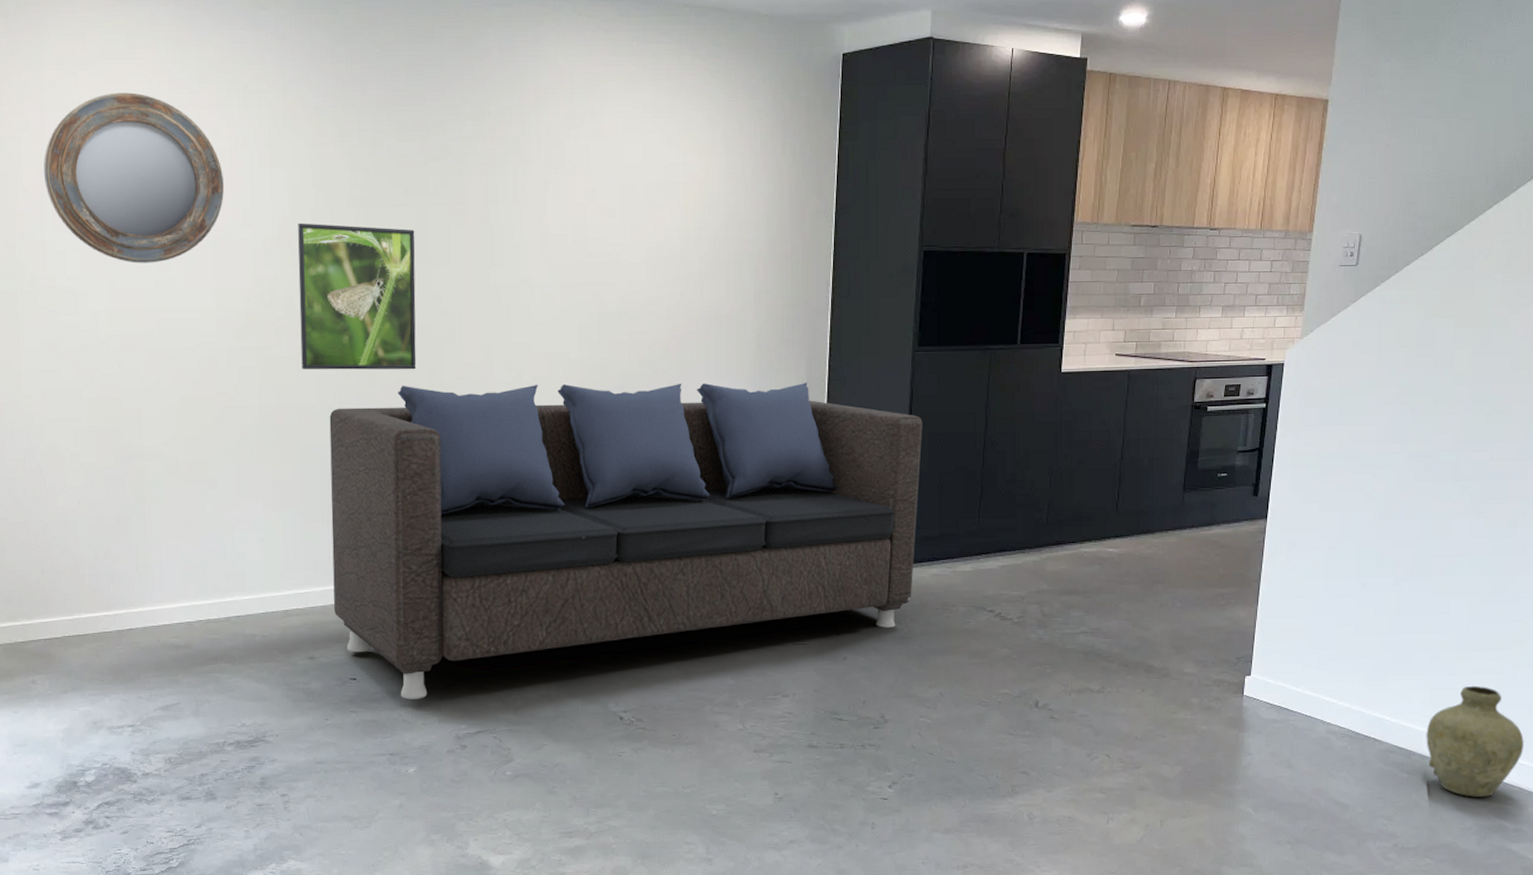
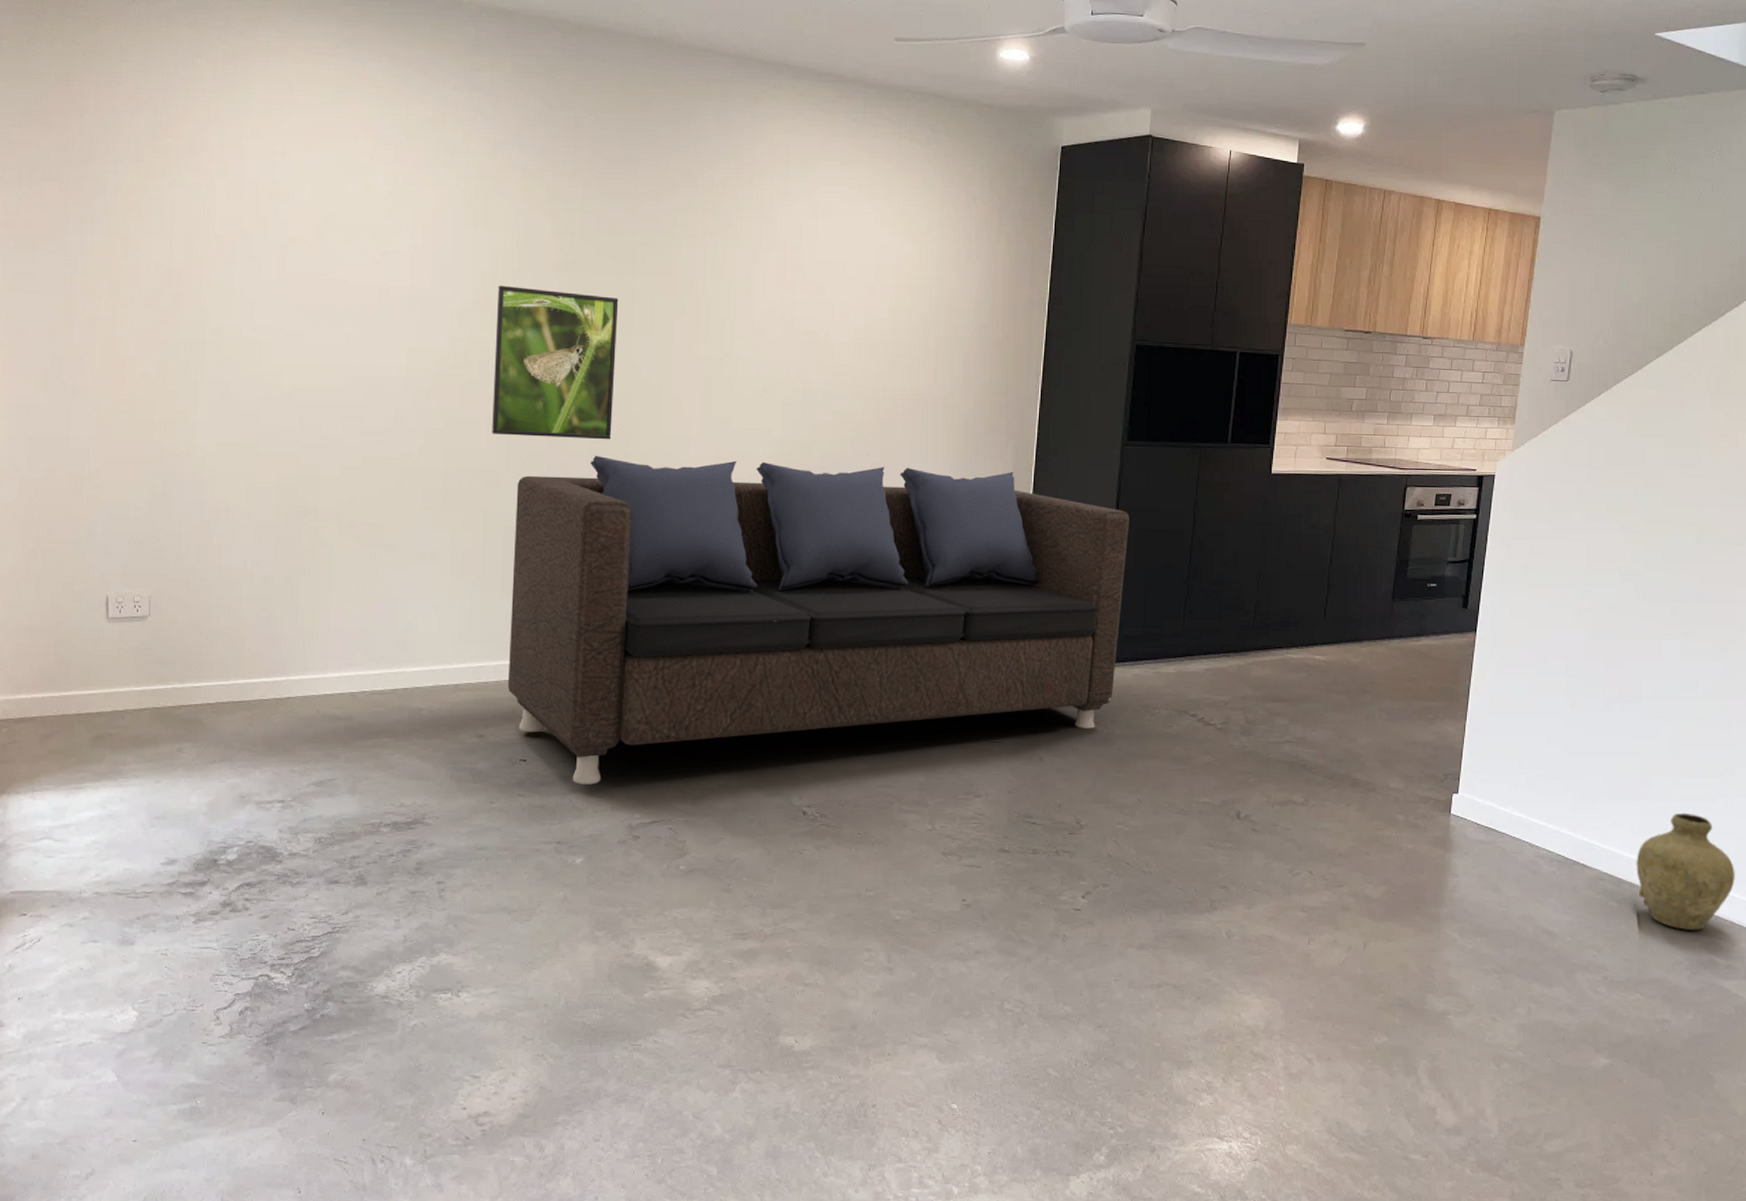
home mirror: present [43,92,224,263] -> none [237,145,425,318]

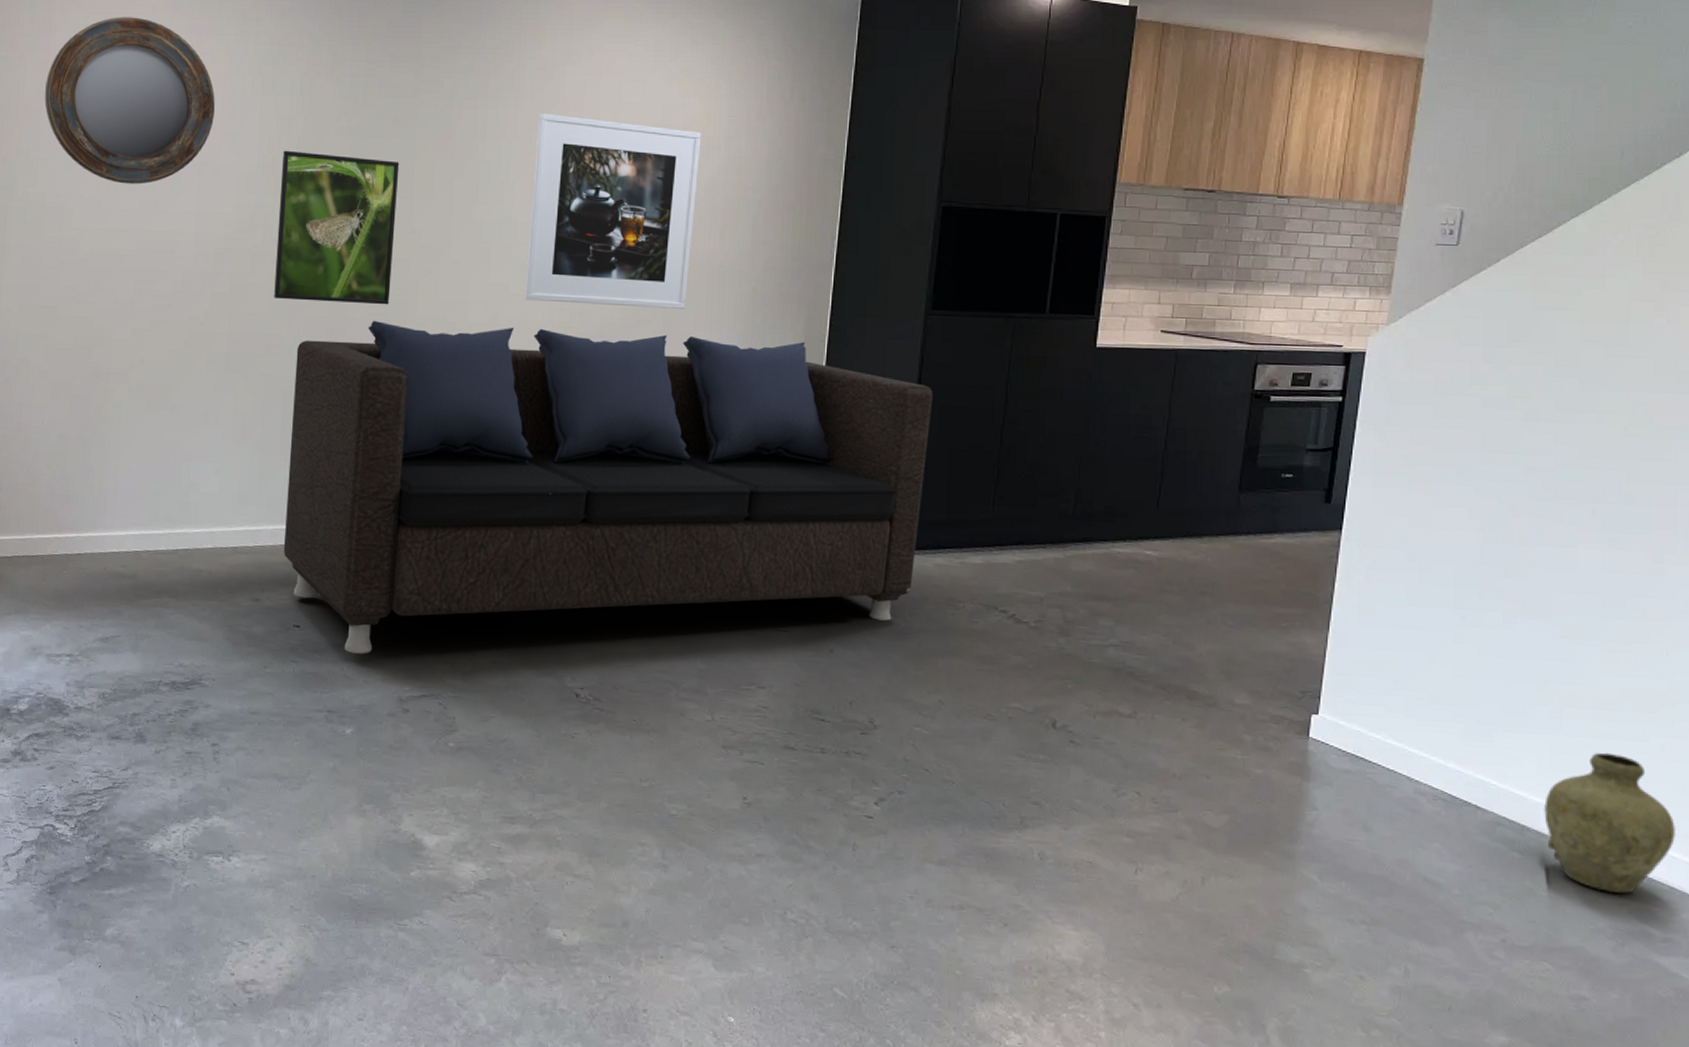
home mirror: none [237,145,425,318] -> present [44,17,215,184]
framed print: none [746,252,914,442] -> present [524,113,701,309]

